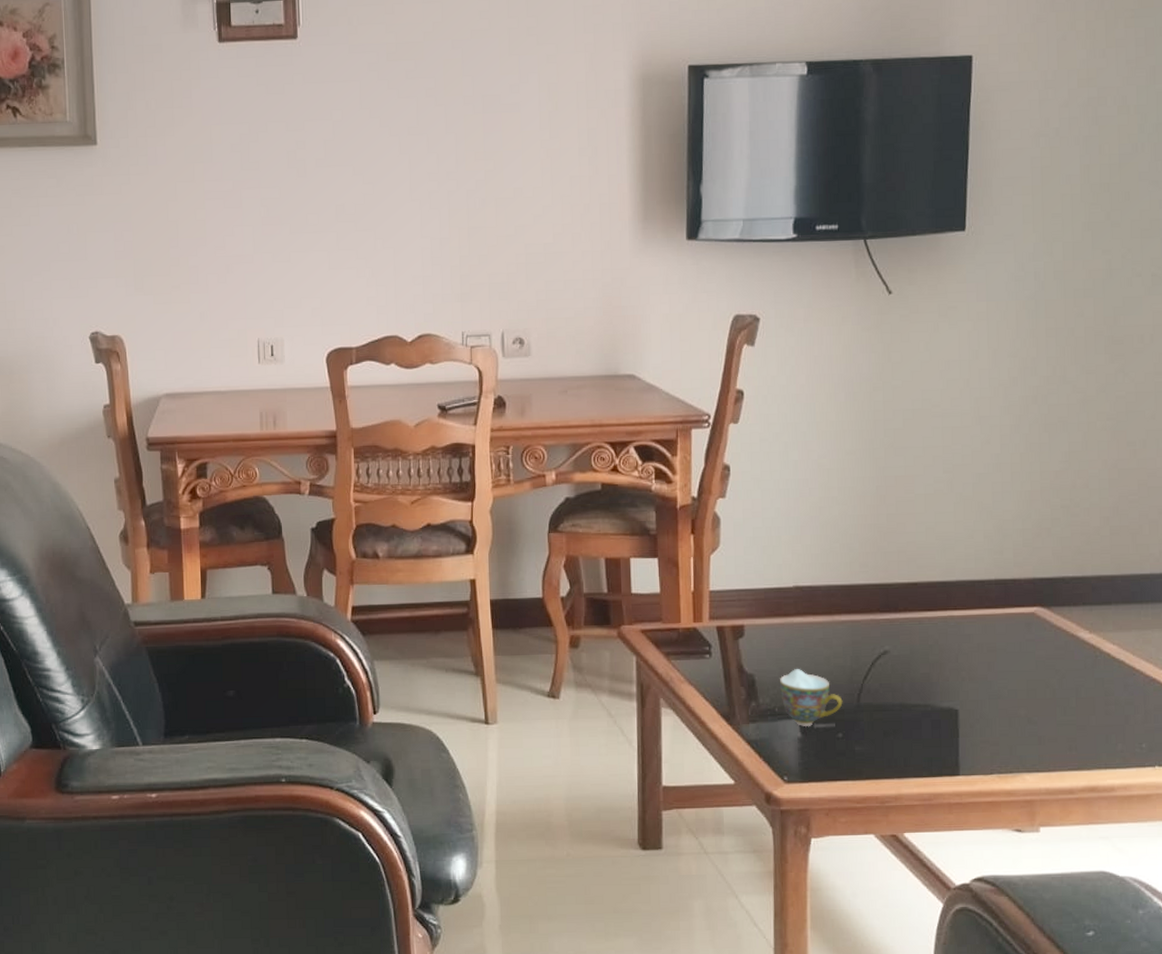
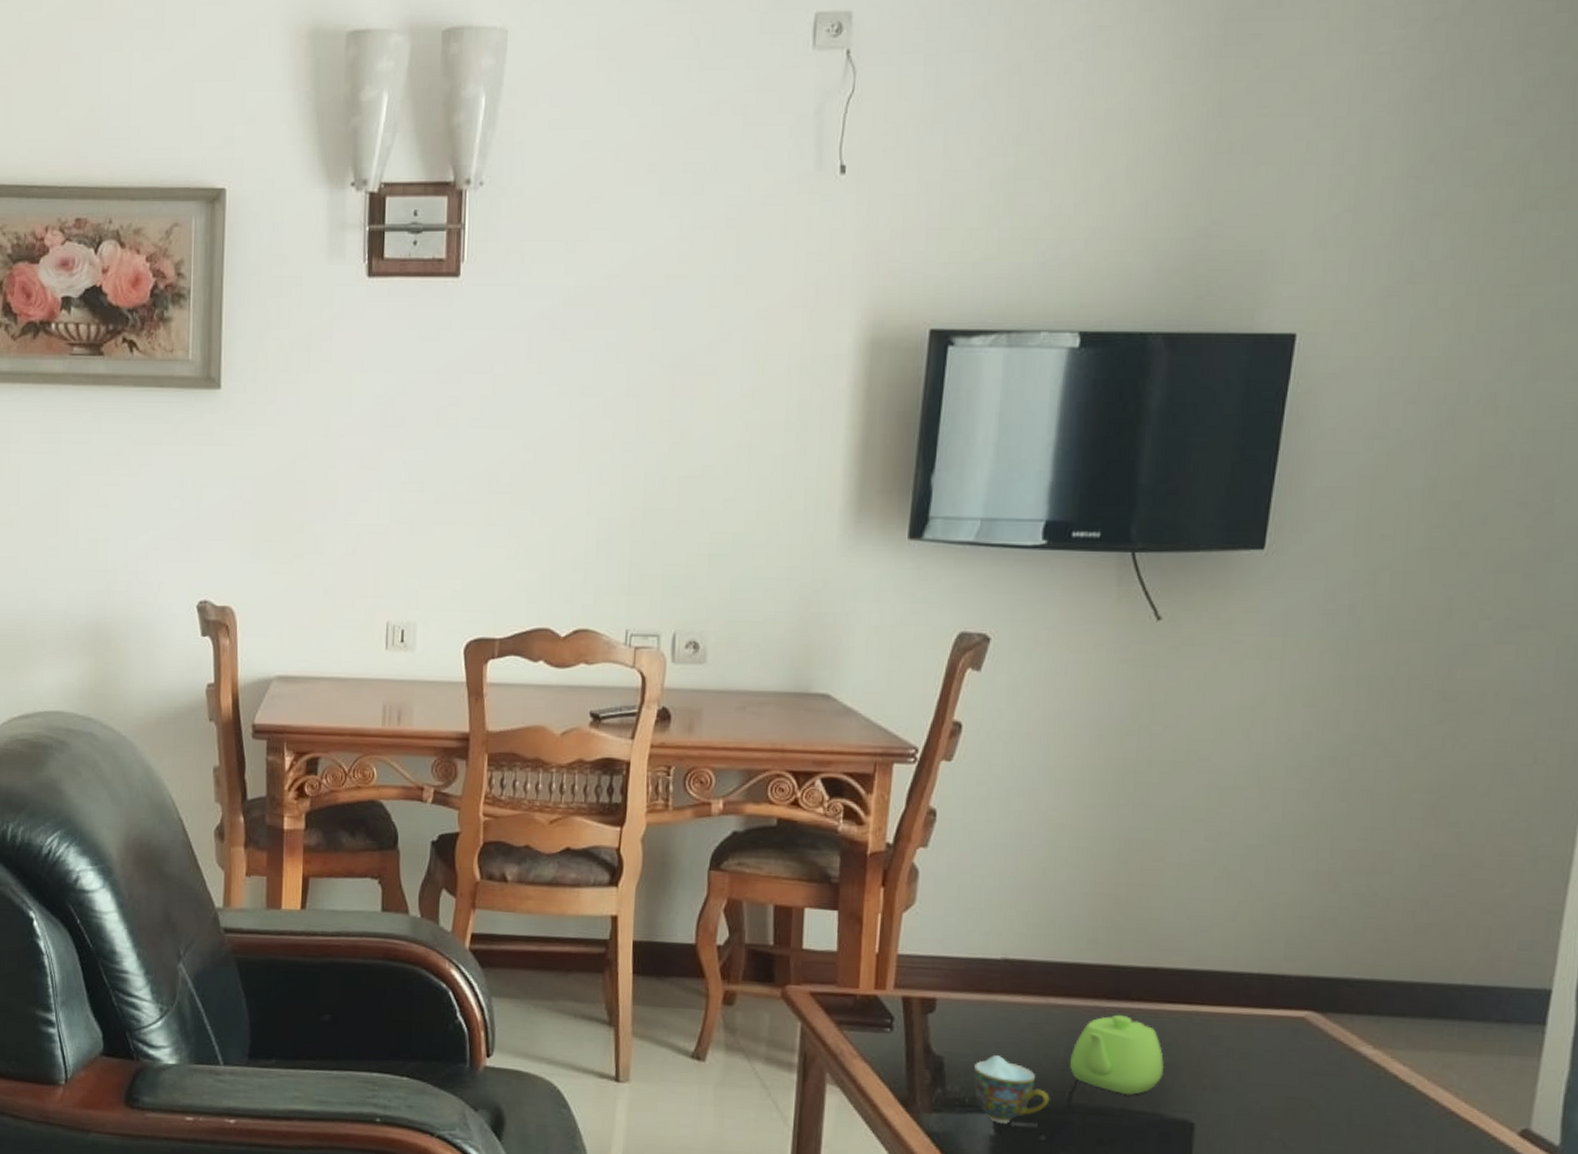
teapot: none [855,624,931,692] -> present [1069,1014,1165,1096]

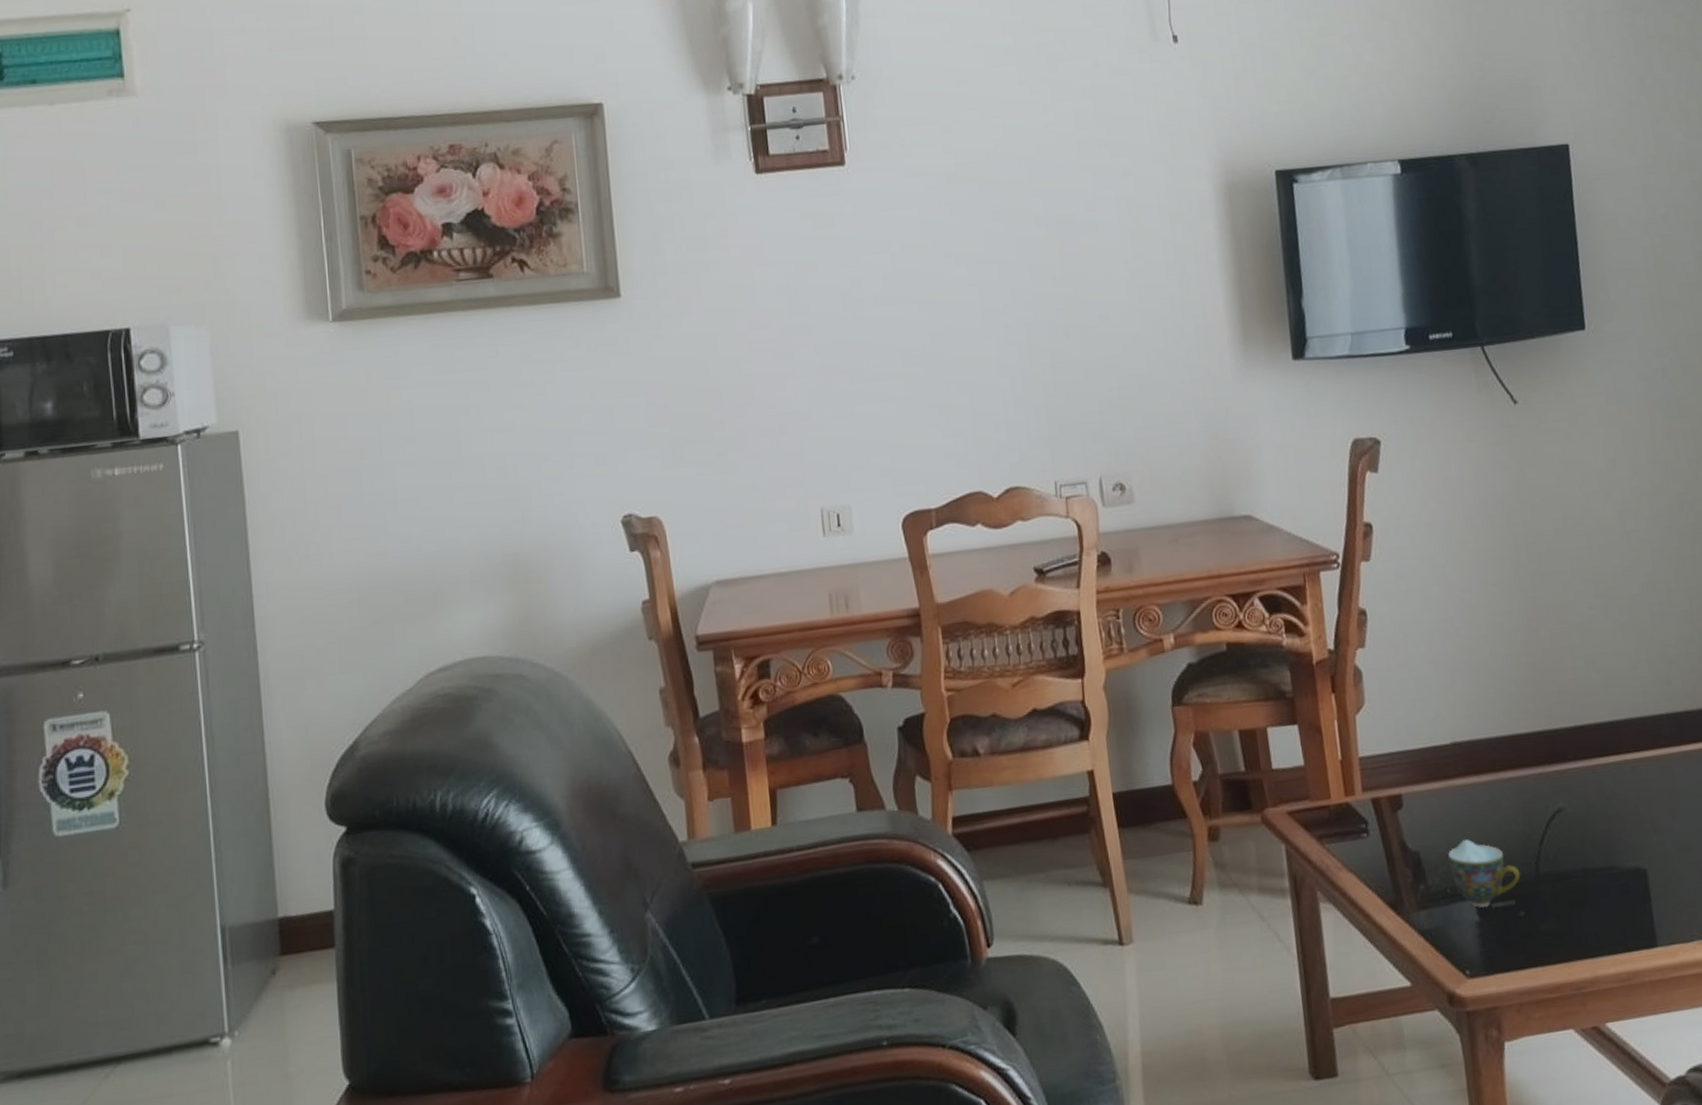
teapot: present [1069,1014,1165,1096] -> none [1529,776,1610,855]

